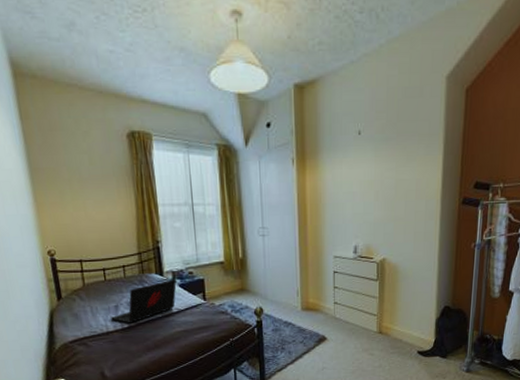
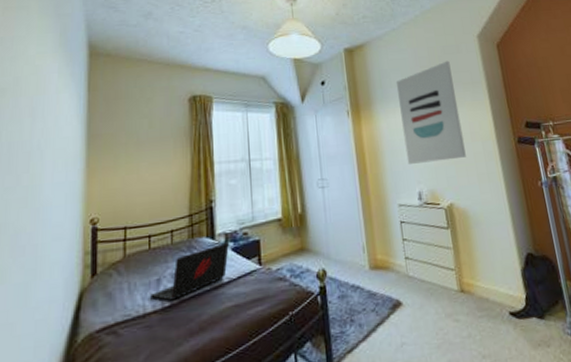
wall art: none [346,106,409,218] -> present [395,61,466,164]

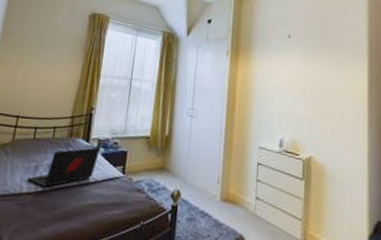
wall art: present [395,61,466,164] -> none [275,20,335,116]

